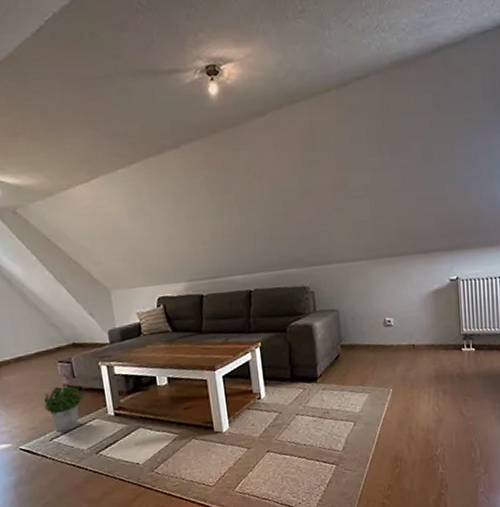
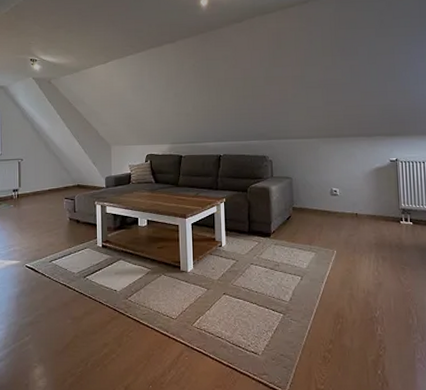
potted plant: present [44,383,84,432] -> none [49,216,80,255]

